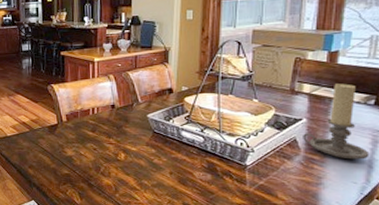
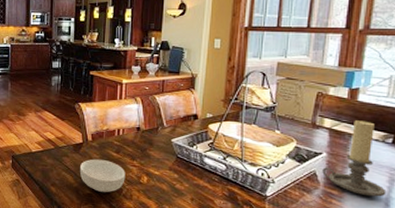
cereal bowl: none [56,139,103,172] -> present [79,159,125,193]

